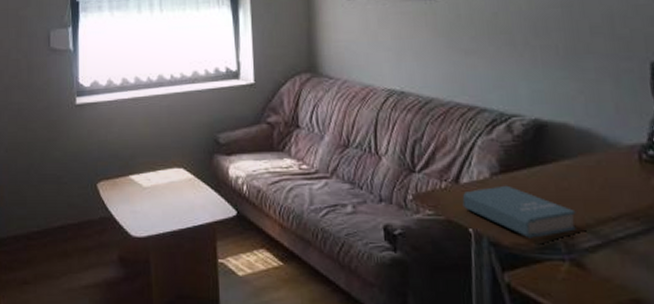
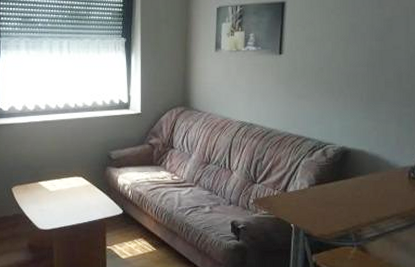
book: present [462,185,576,238] -> none [288,193,364,231]

